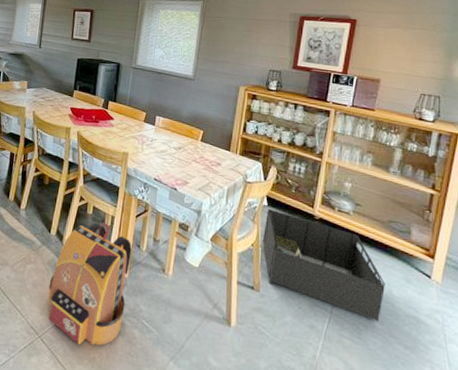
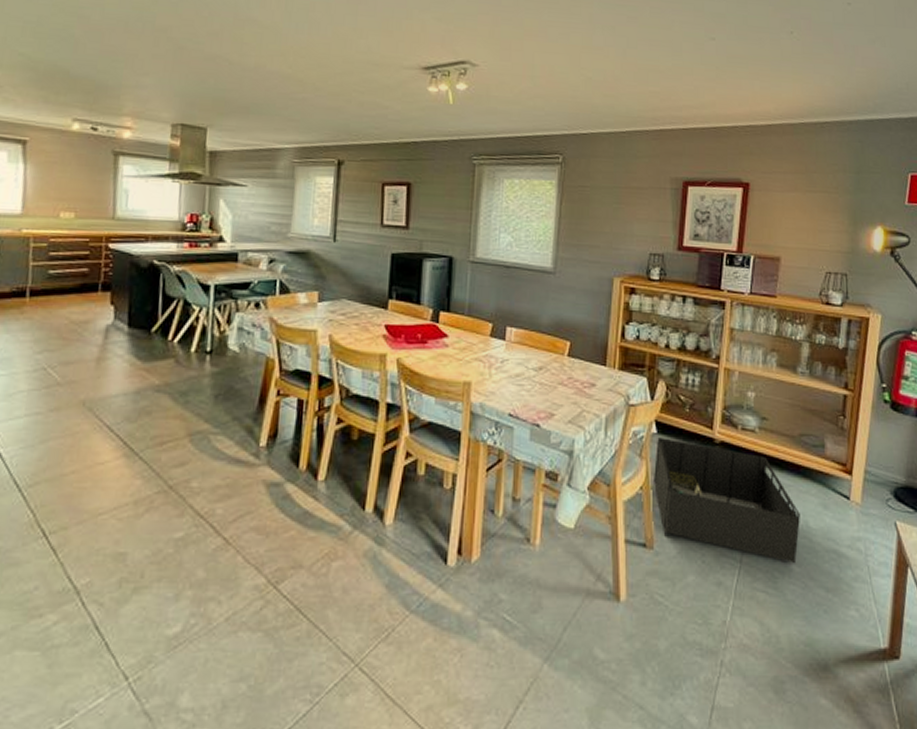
backpack: present [47,223,132,346] -> none [365,485,483,666]

